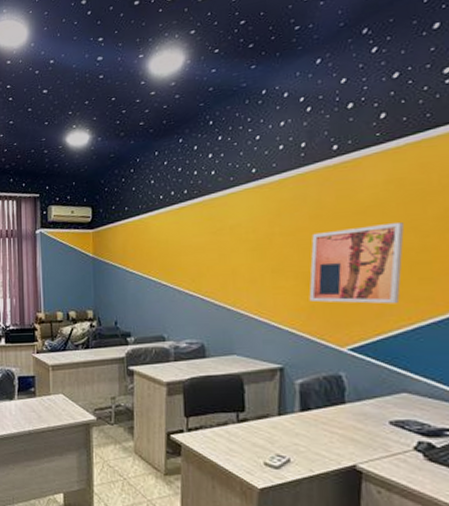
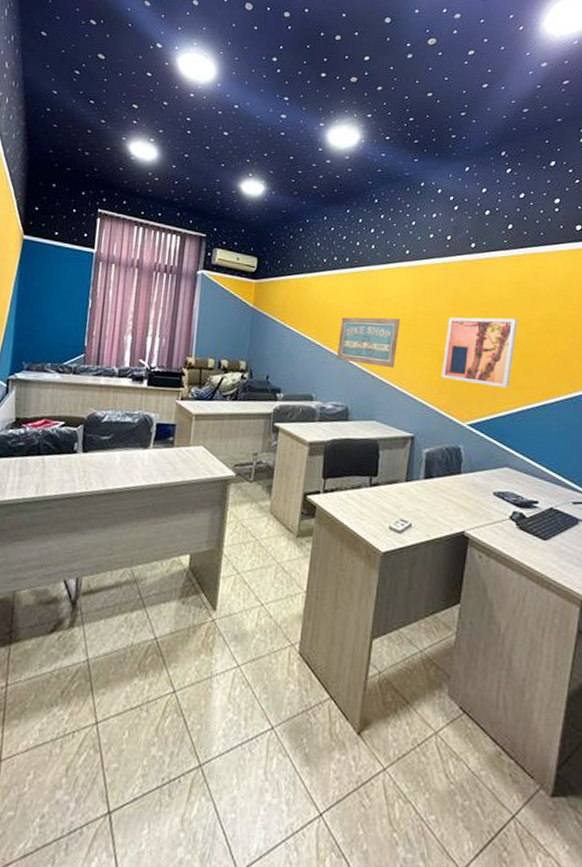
wall art: none [185,244,254,299] -> present [337,317,400,369]

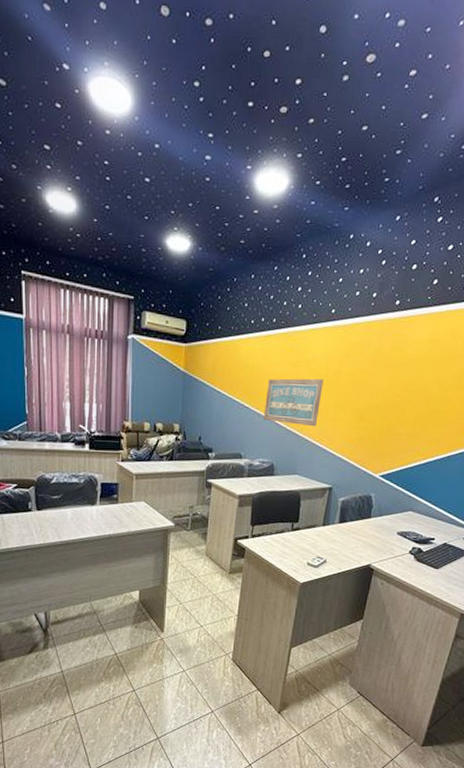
wall art: present [441,317,517,389] -> none [358,376,433,443]

